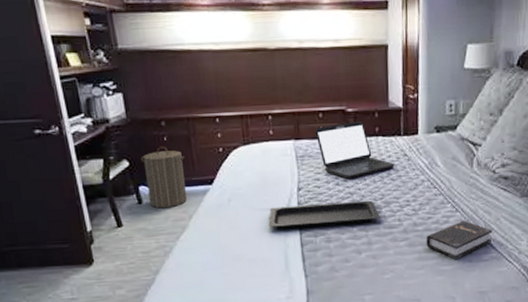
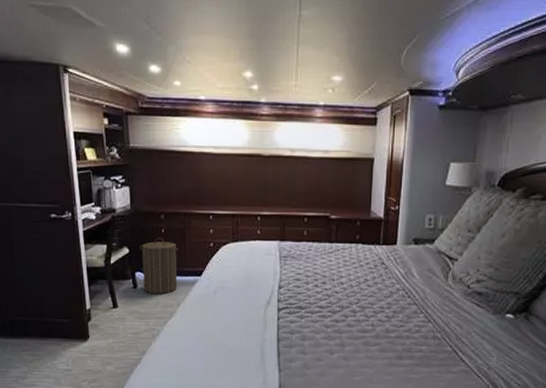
serving tray: present [268,200,380,229] -> none [249,302,354,325]
laptop: present [315,122,395,180] -> none [299,228,372,283]
hardback book: present [426,220,493,260] -> none [397,332,463,370]

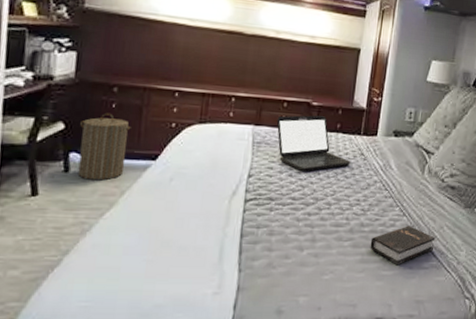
laptop: none [299,228,372,283] -> present [276,115,351,172]
hardback book: none [397,332,463,370] -> present [370,226,435,266]

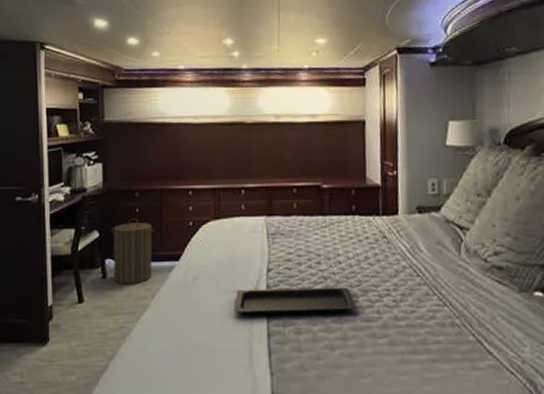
serving tray: none [209,192,329,218] -> present [233,287,357,315]
laptop: present [276,115,351,172] -> none [288,199,373,262]
hardback book: present [370,226,435,266] -> none [409,317,489,366]

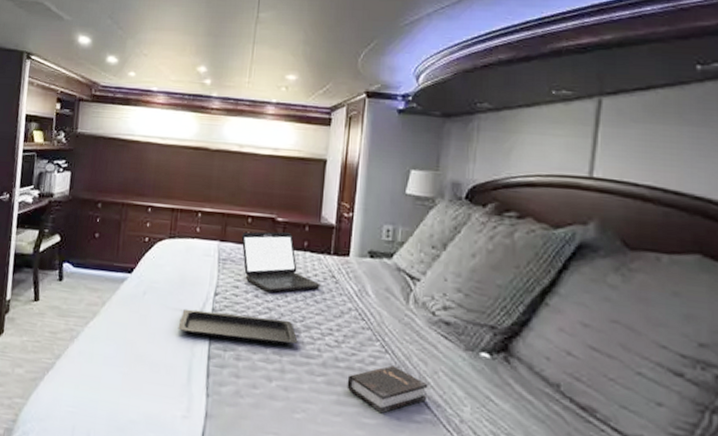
laundry hamper: present [111,217,154,285] -> none [69,226,112,290]
laptop: none [288,199,373,262] -> present [241,231,321,294]
hardback book: none [409,317,489,366] -> present [347,365,428,414]

